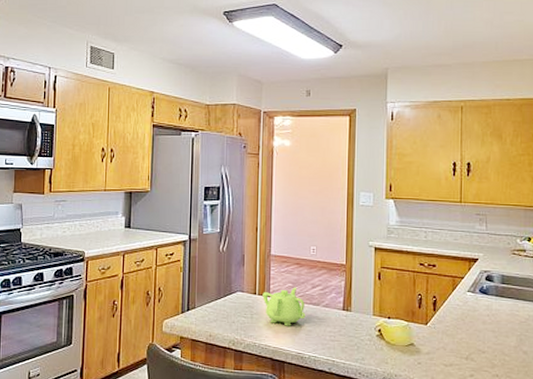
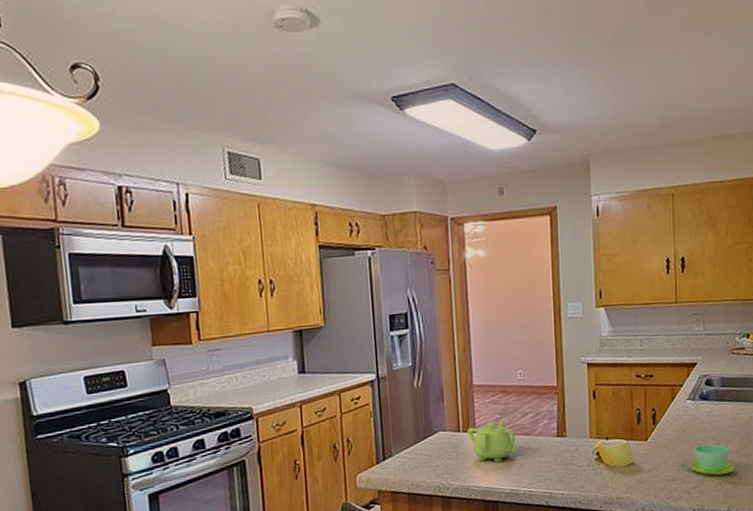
cup: none [466,336,512,367] -> present [689,444,735,476]

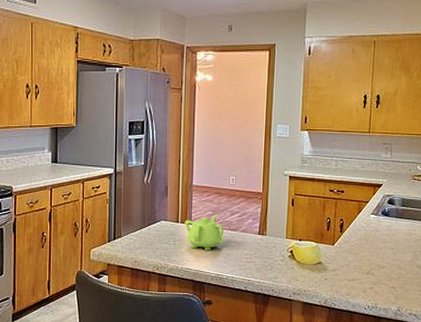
cup: present [689,444,735,476] -> none [367,254,407,280]

